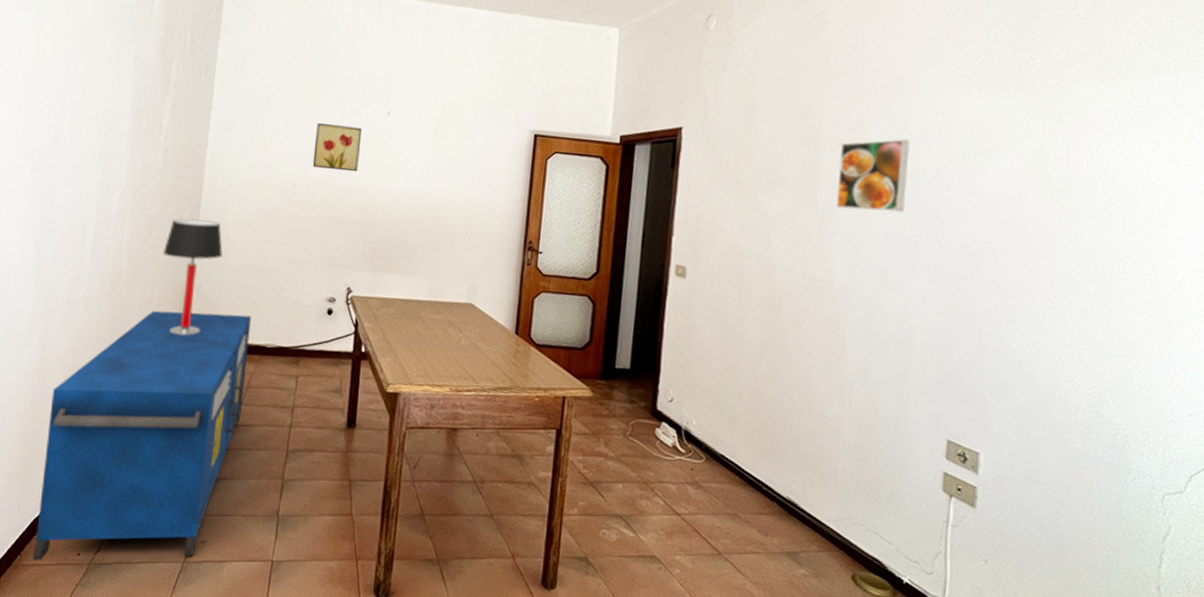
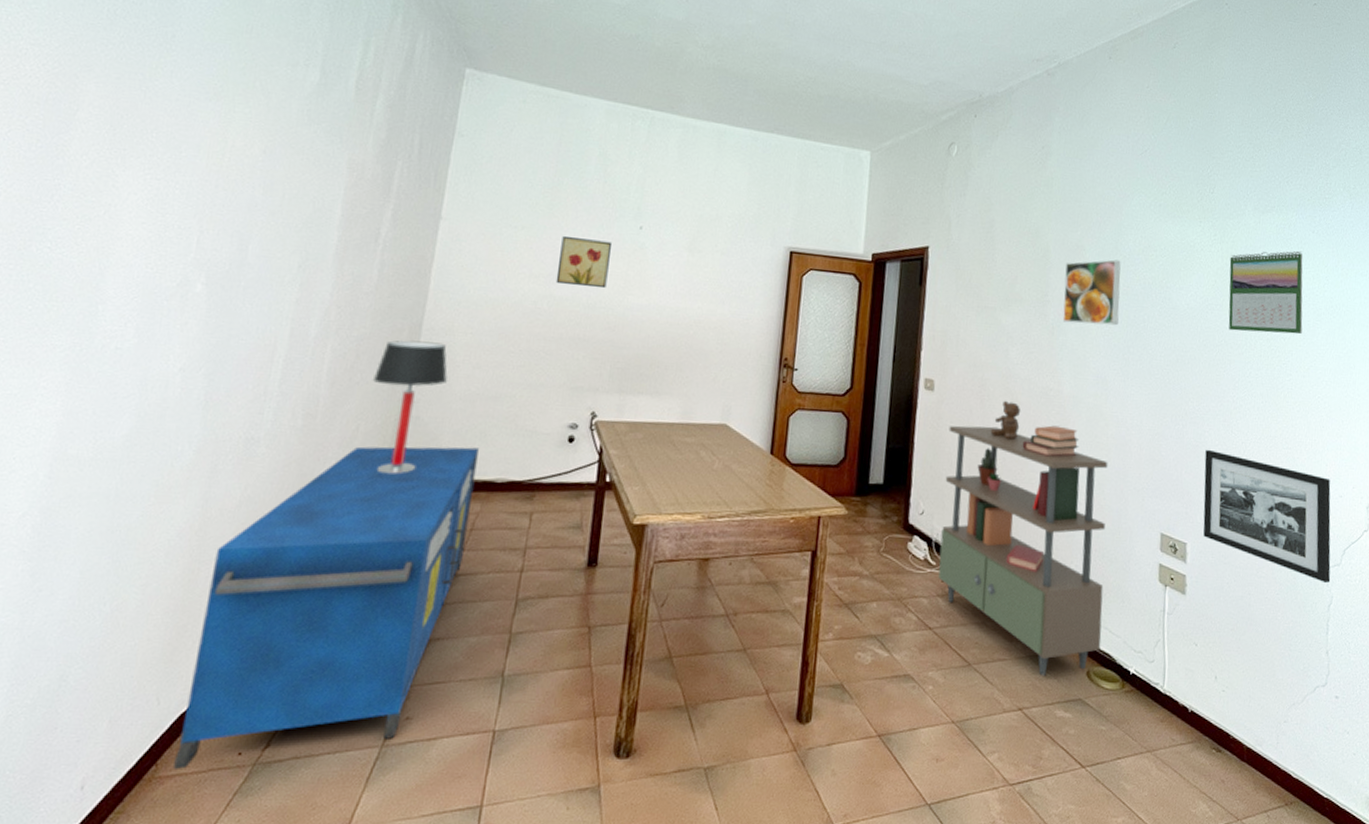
shelving unit: none [688,289,885,574] -> present [938,400,1108,676]
picture frame: none [1001,352,1177,512] -> present [1203,449,1331,584]
calendar: none [1047,125,1157,225] -> present [1228,251,1303,335]

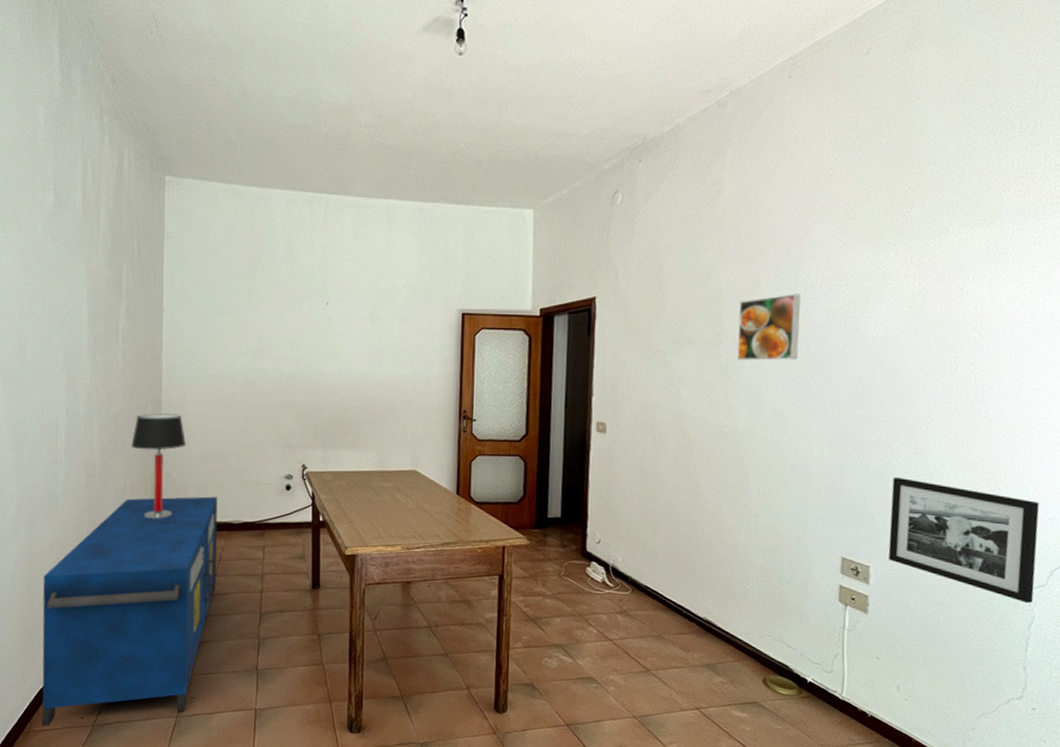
wall art: present [555,235,613,289] -> none [261,316,304,360]
shelving unit: present [938,400,1108,676] -> none [616,438,786,682]
calendar: present [1228,251,1303,335] -> none [924,265,1020,357]

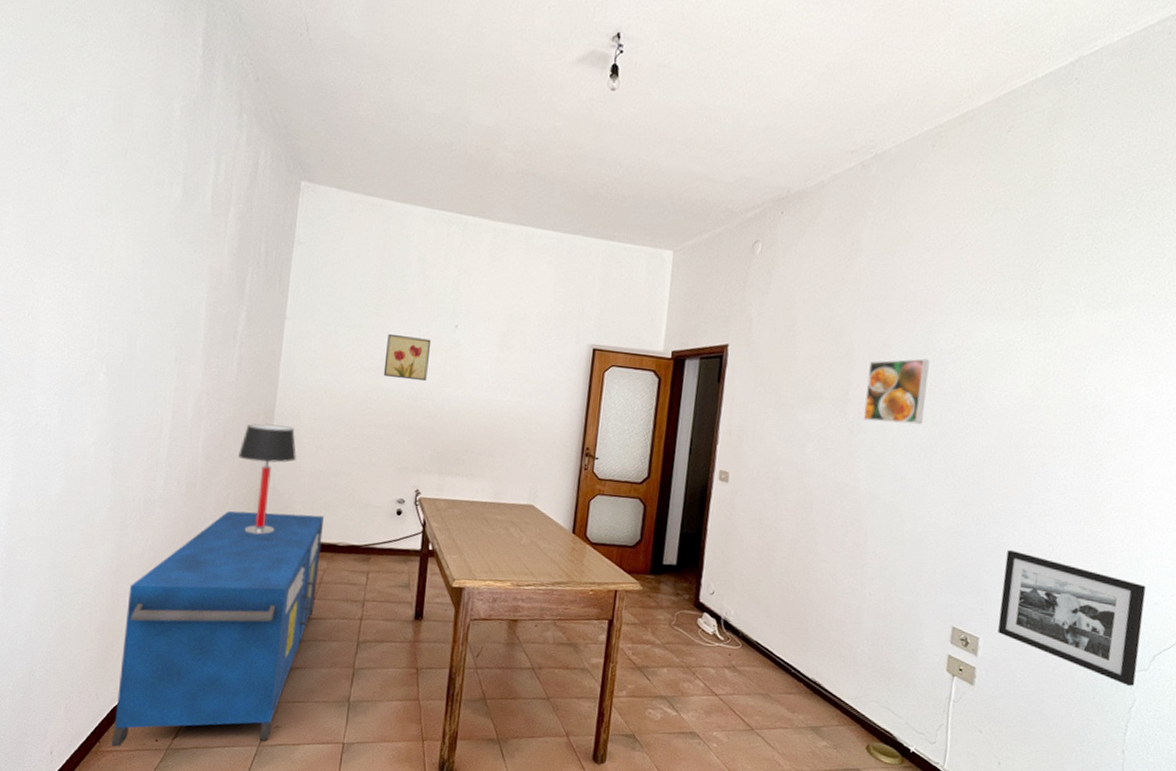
wall art: none [261,316,304,360] -> present [383,333,432,382]

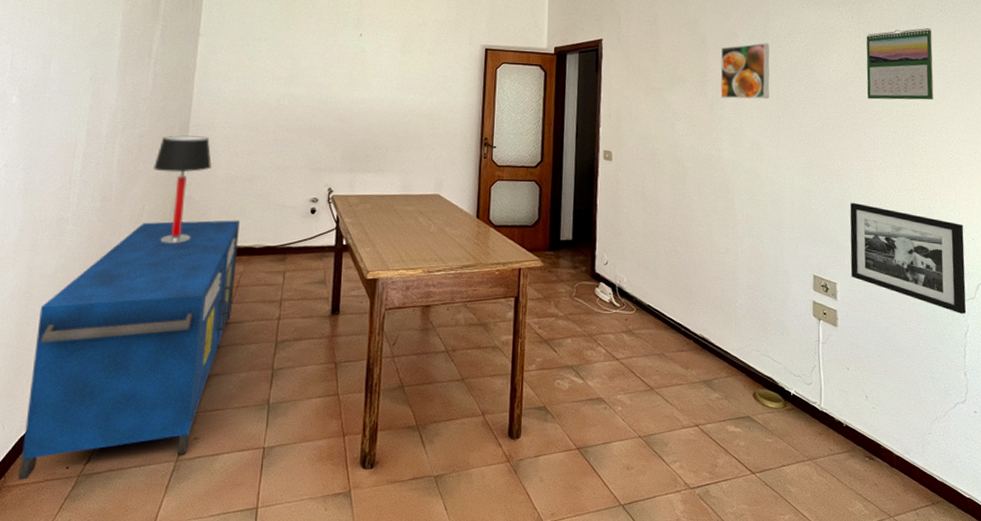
wall art: present [383,333,432,382] -> none [294,44,339,87]
calendar: none [1045,350,1140,438] -> present [866,27,934,100]

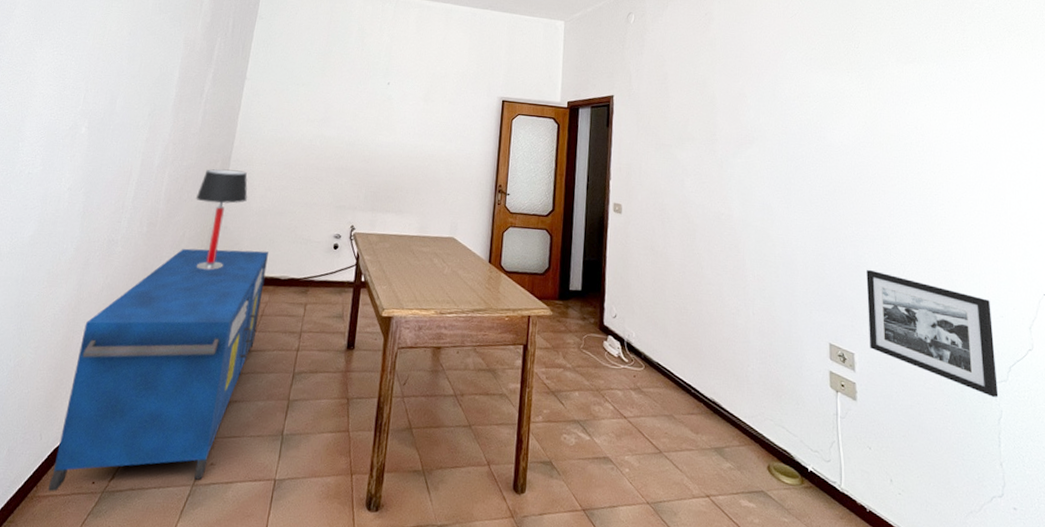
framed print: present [720,43,770,99] -> none [729,104,780,160]
calendar: present [866,27,934,100] -> none [877,96,951,169]

